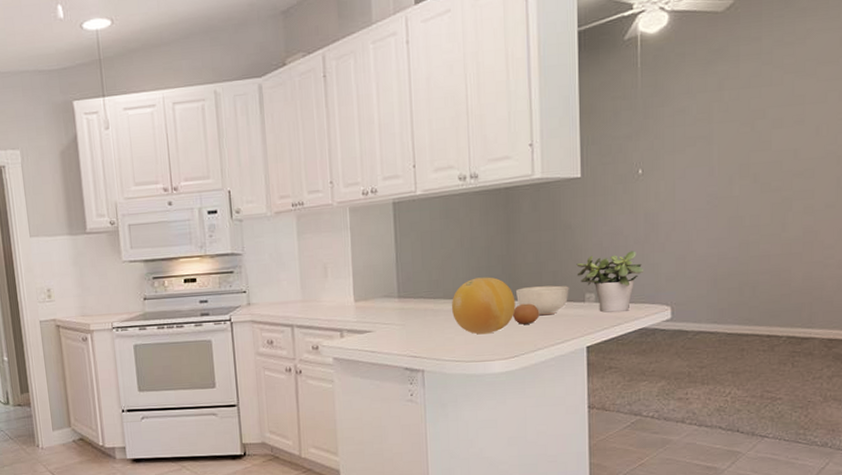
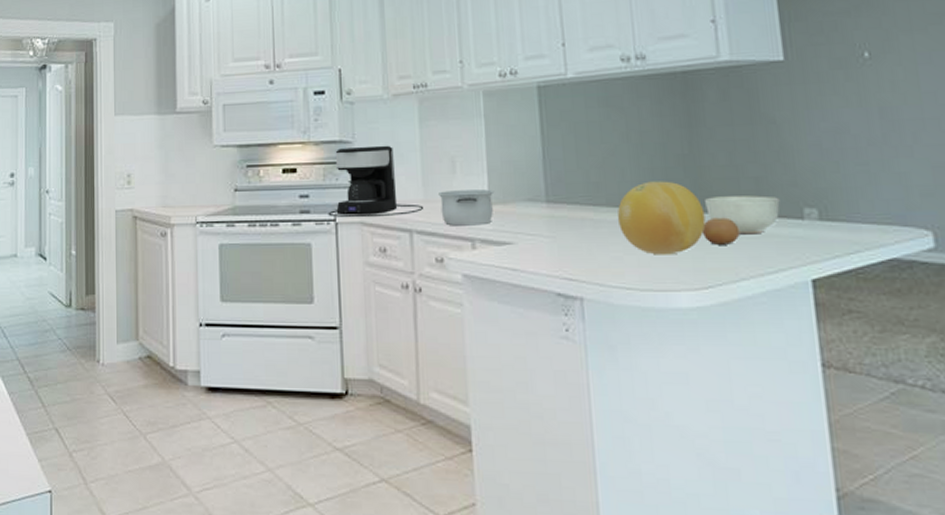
coffee maker: none [224,255,302,318] -> present [328,145,423,218]
cooking pot: none [314,289,358,320] -> present [438,189,495,226]
potted plant: present [576,251,644,313] -> none [787,154,887,236]

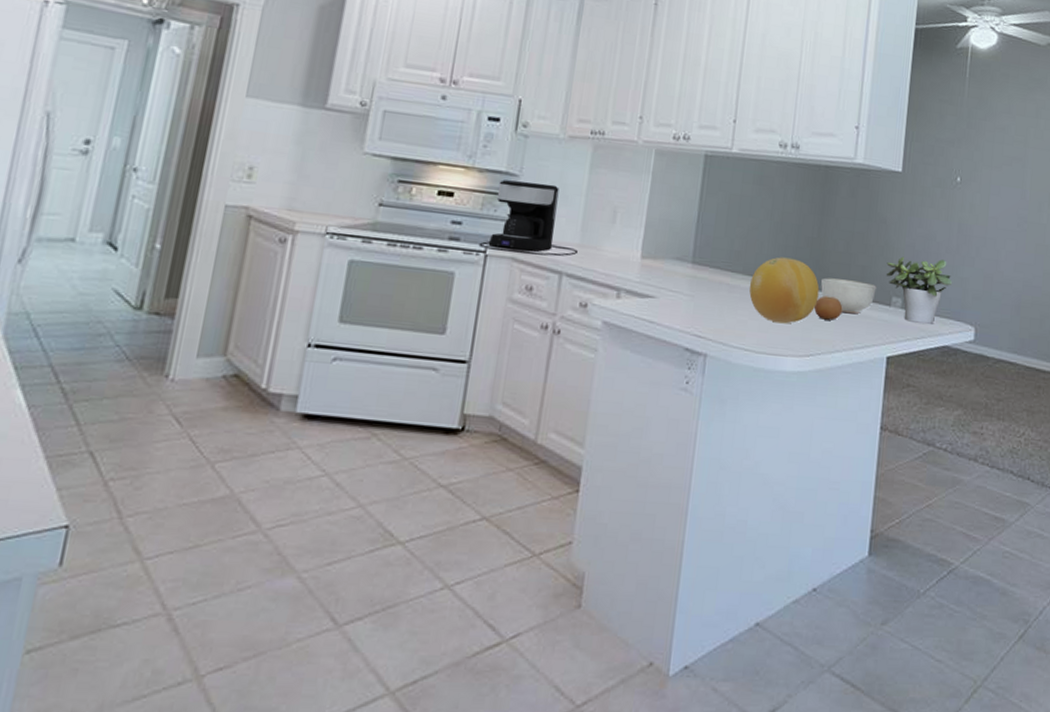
cooking pot: present [438,189,495,226] -> none [593,238,648,277]
potted plant: none [787,154,887,236] -> present [885,256,953,325]

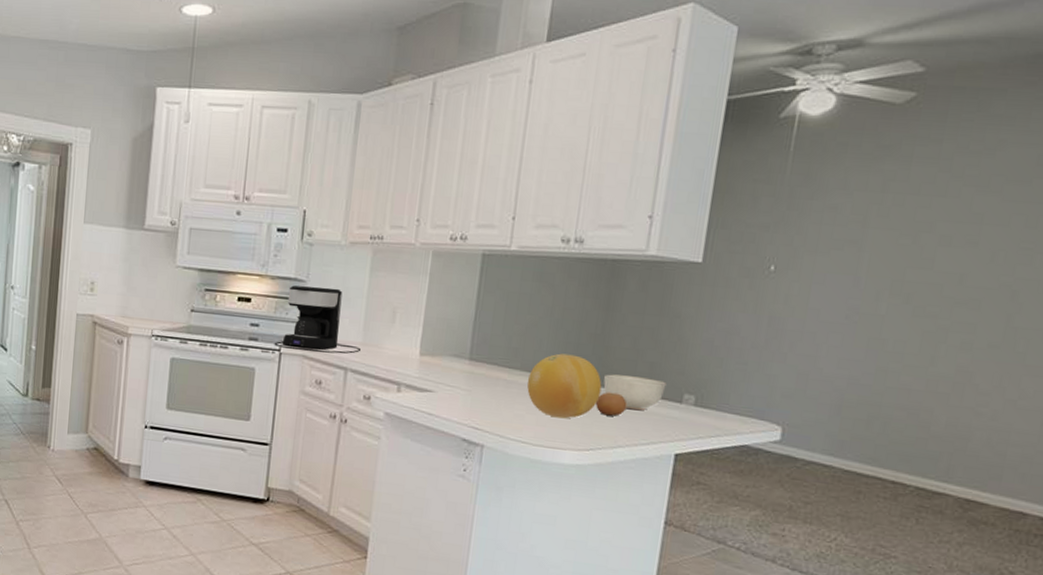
potted plant: present [885,256,953,325] -> none [677,352,758,423]

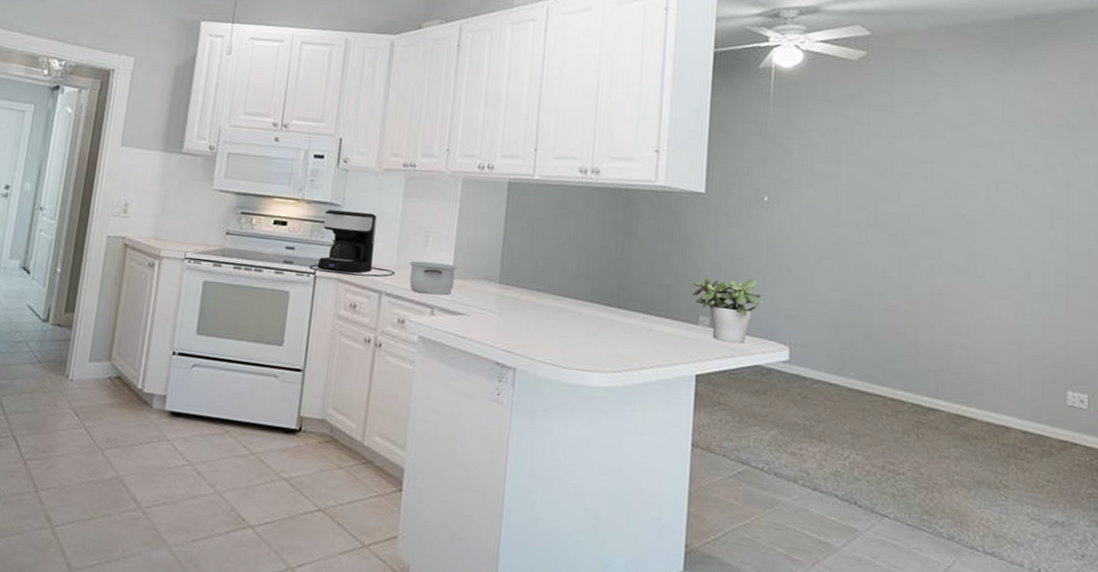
cooking pot: none [375,337,426,373] -> present [409,260,458,296]
fruit: present [526,353,602,419] -> none [554,277,624,341]
fruit: present [596,392,628,417] -> none [620,314,649,338]
bowl: present [603,374,667,411] -> none [625,296,683,333]
potted plant: none [677,352,758,423] -> present [692,276,764,344]

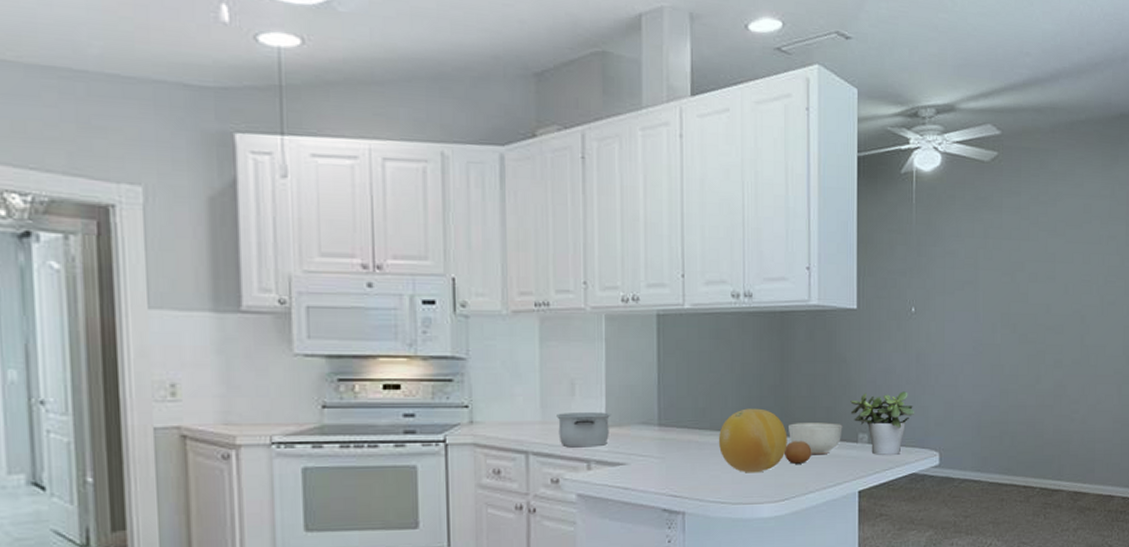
coffee maker: present [309,209,394,277] -> none [436,364,540,439]
fruit: none [554,277,624,341] -> present [718,408,787,473]
fruit: none [620,314,649,338] -> present [785,441,812,464]
bowl: none [625,296,683,333] -> present [789,422,843,455]

